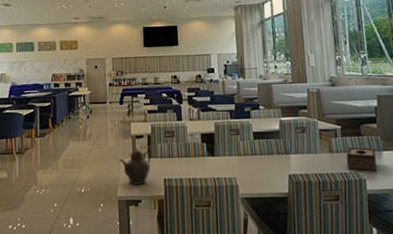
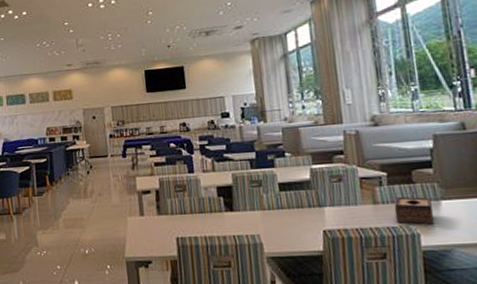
teapot: present [118,148,152,185] -> none [124,204,161,245]

